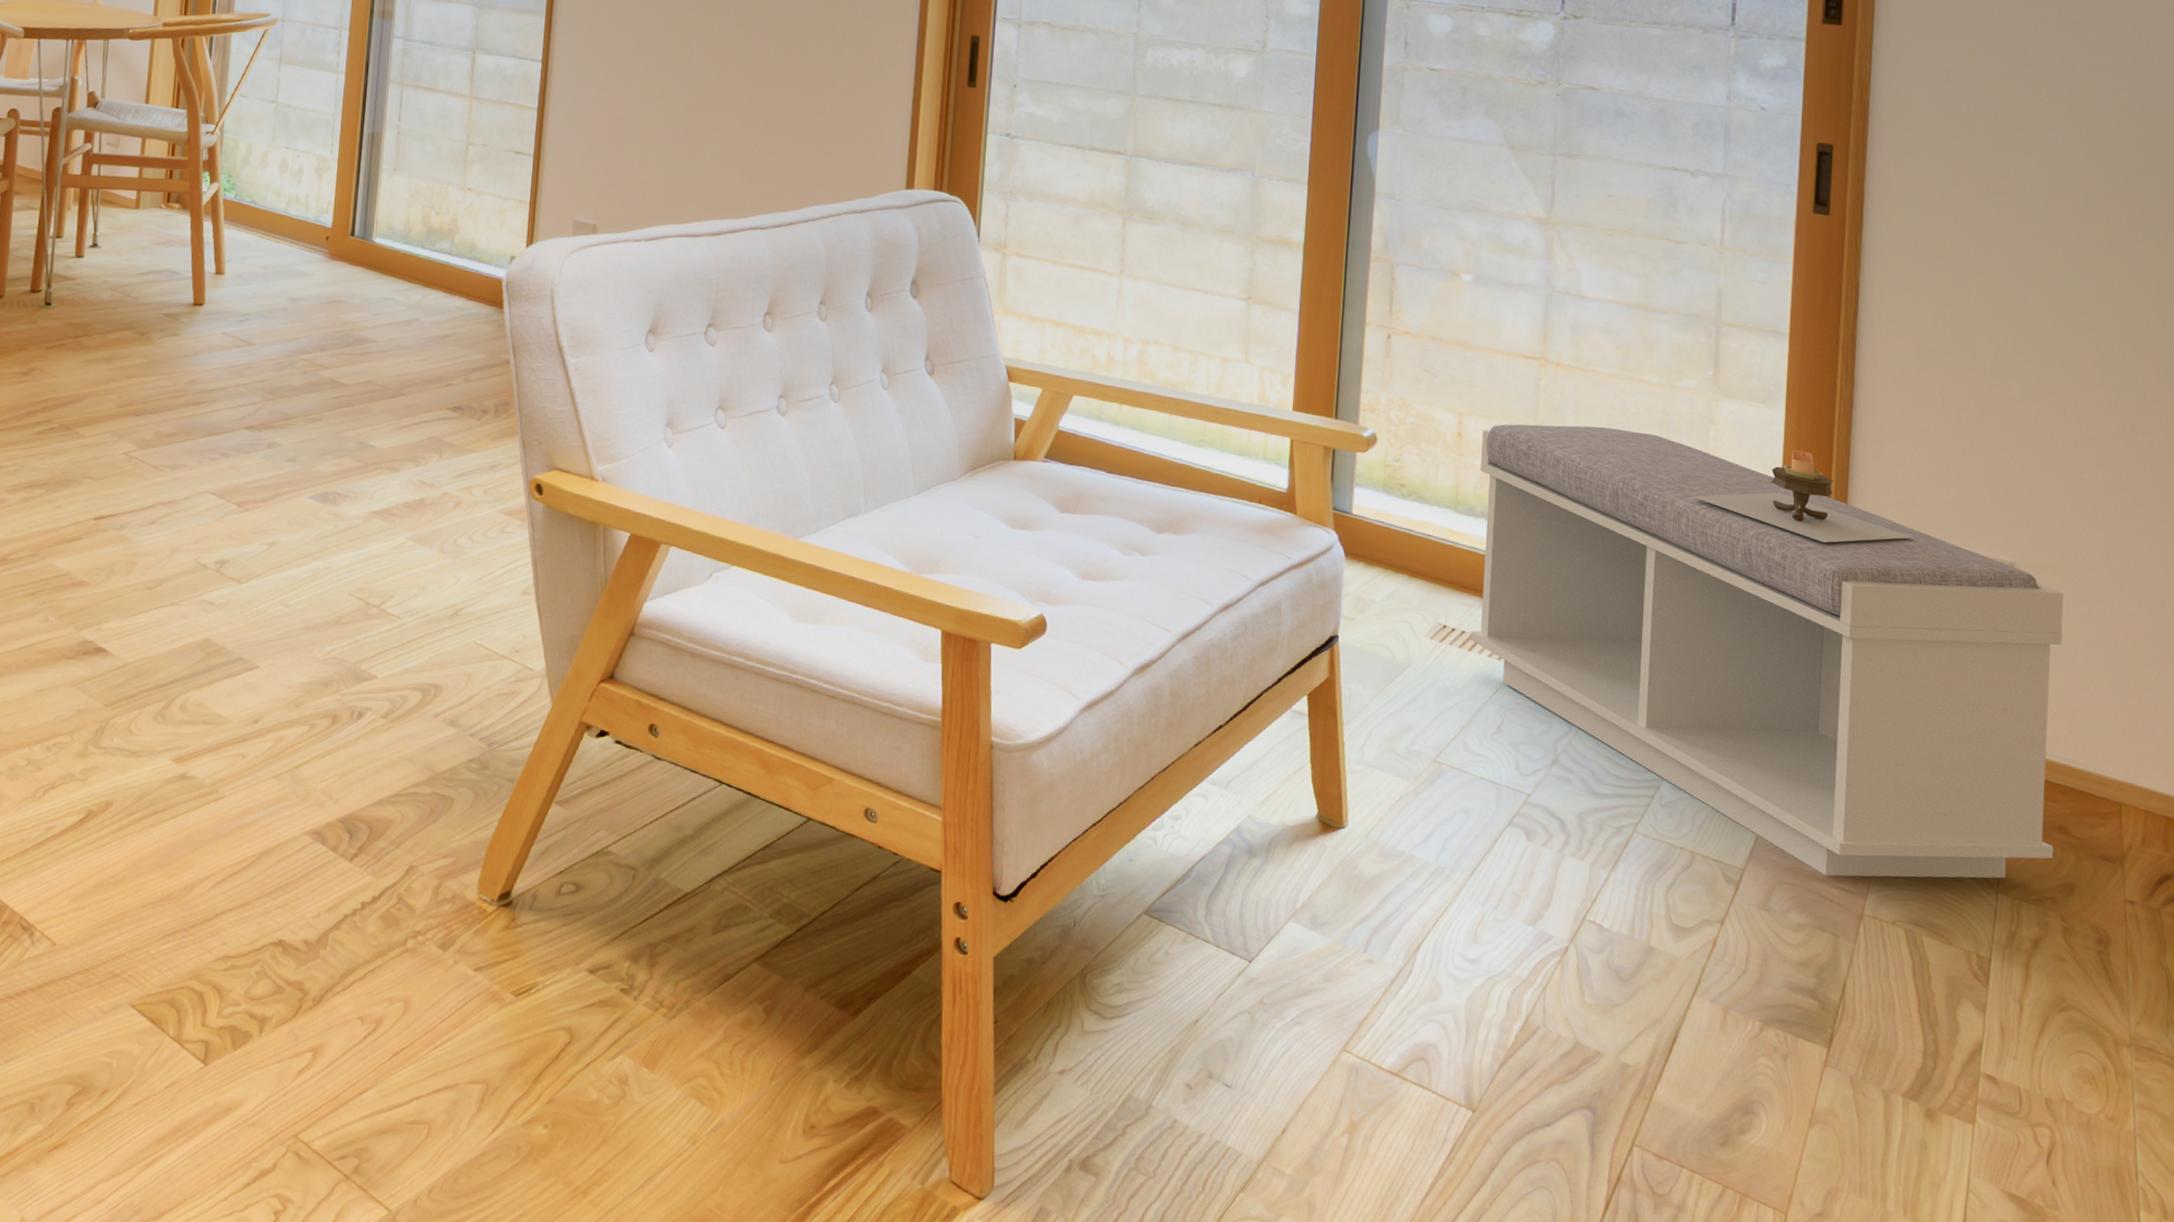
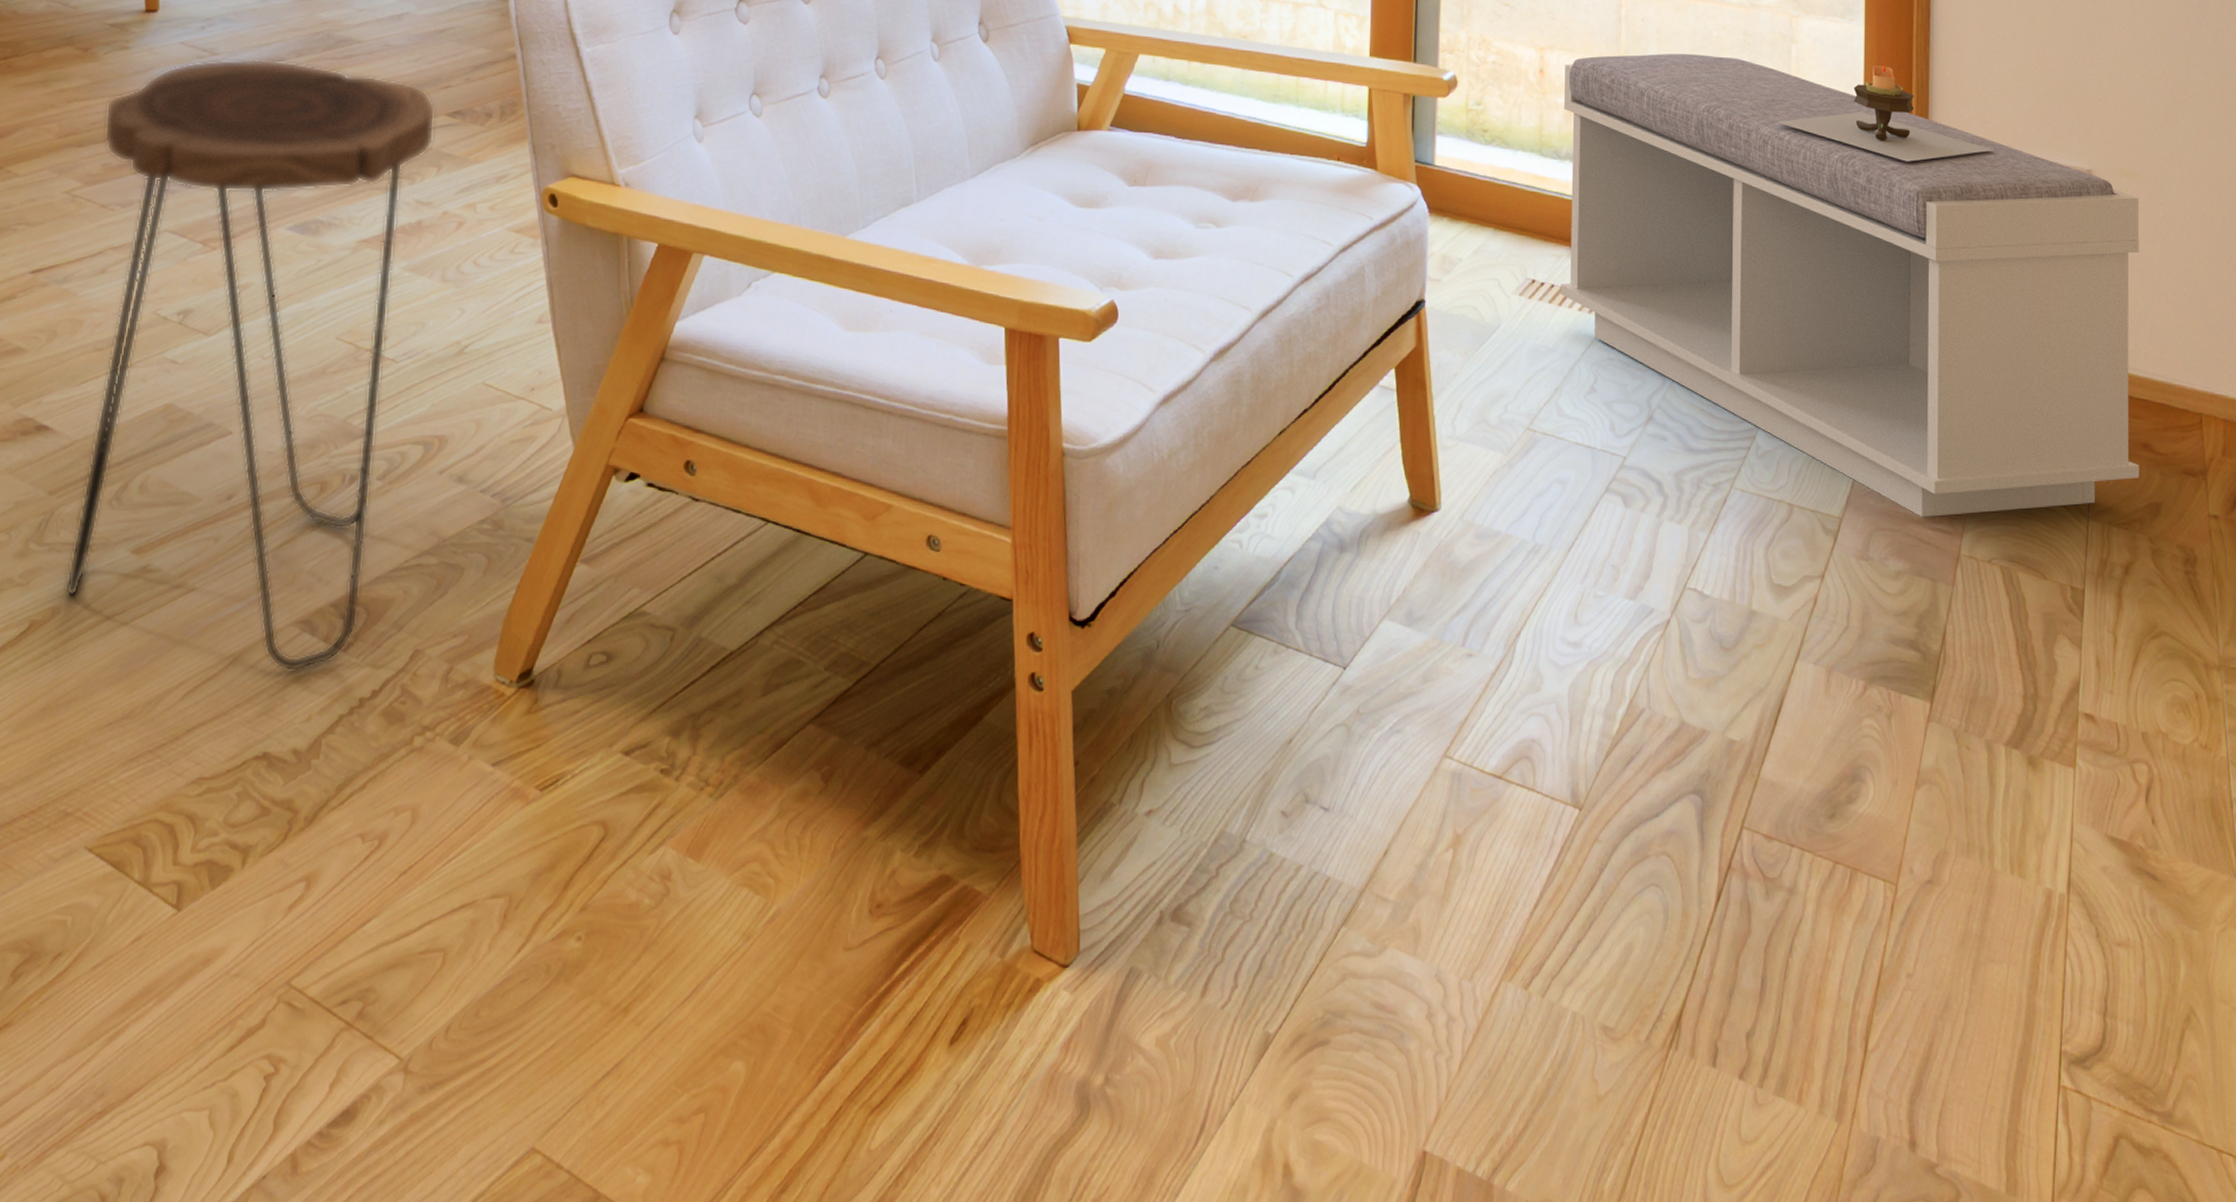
side table: none [116,349,439,875] -> present [64,59,436,672]

